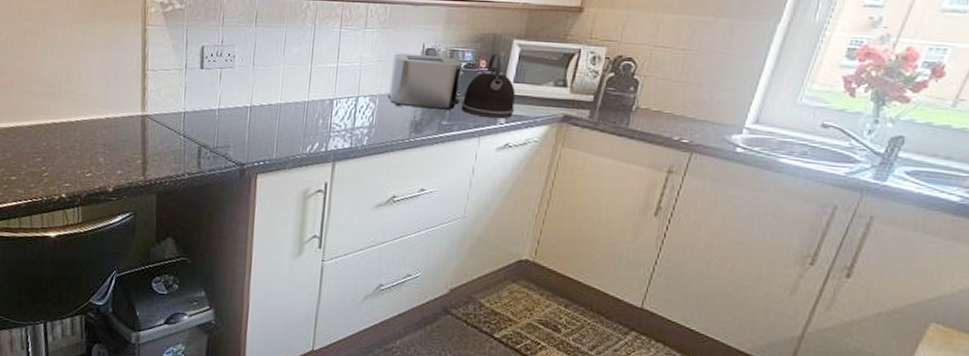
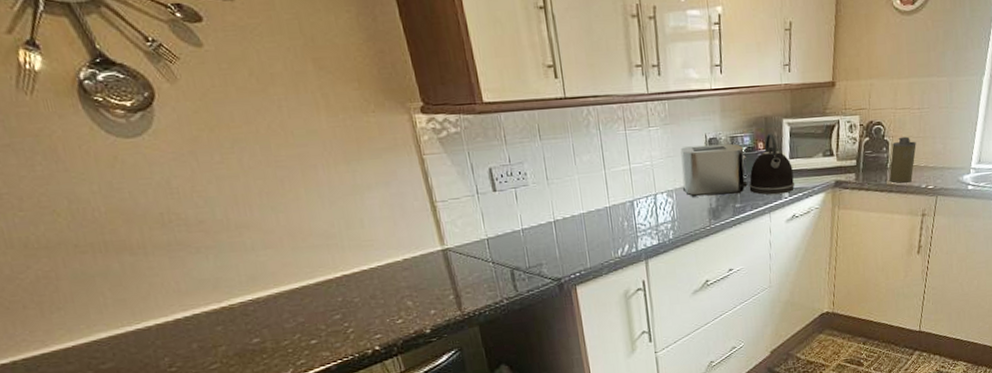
canister: none [631,78,675,133] -> present [889,136,916,184]

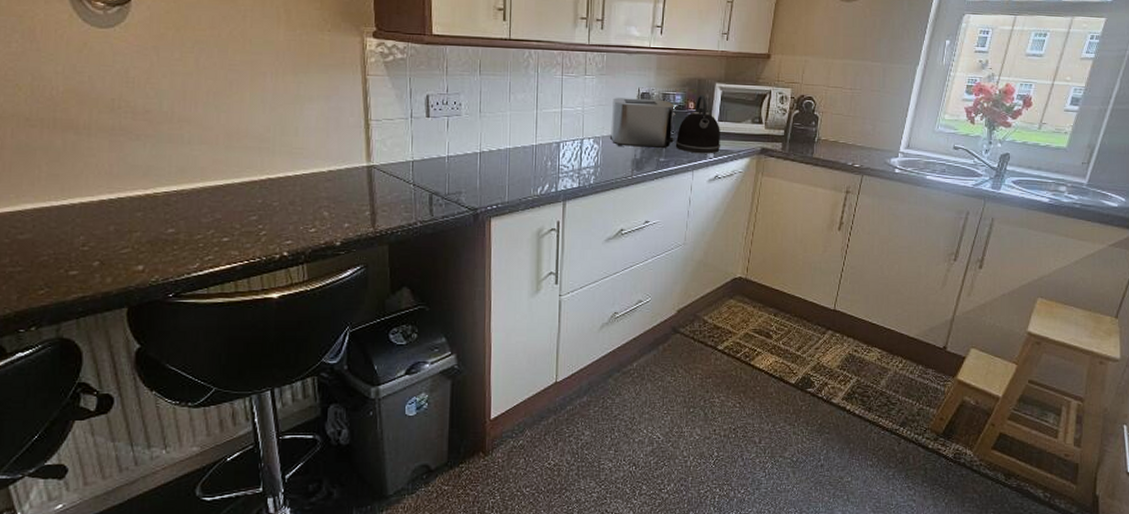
canister: present [889,136,916,184] -> none [815,113,846,159]

